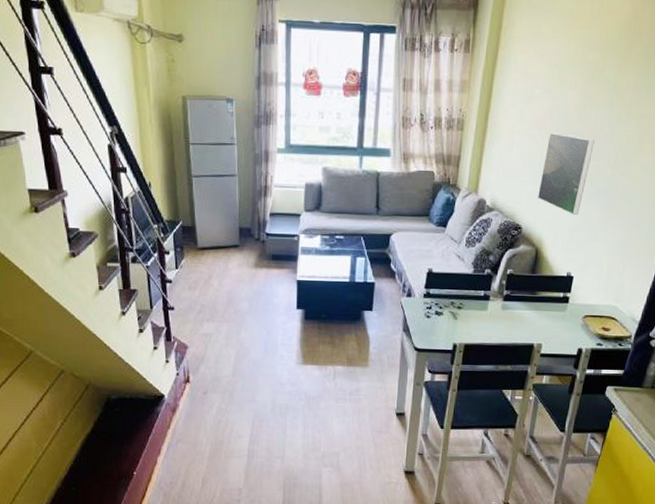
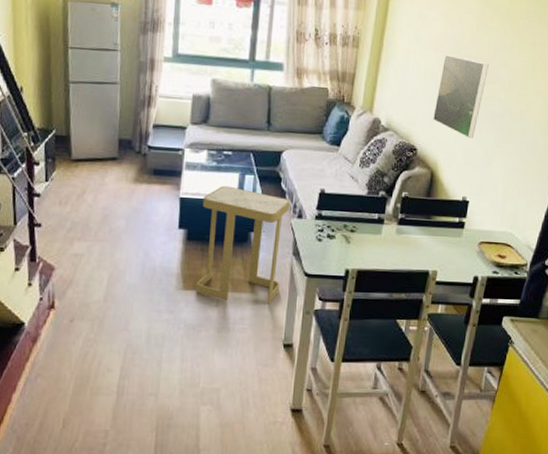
side table: none [315,268,400,377] -> present [196,185,291,305]

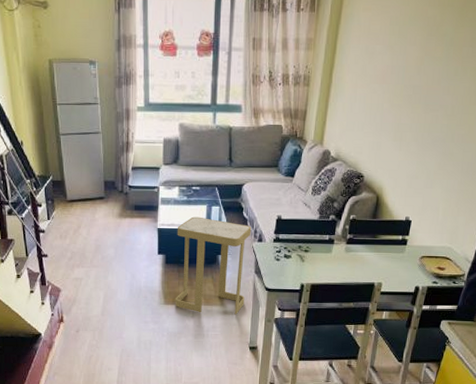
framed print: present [433,54,489,139] -> none [379,86,432,164]

